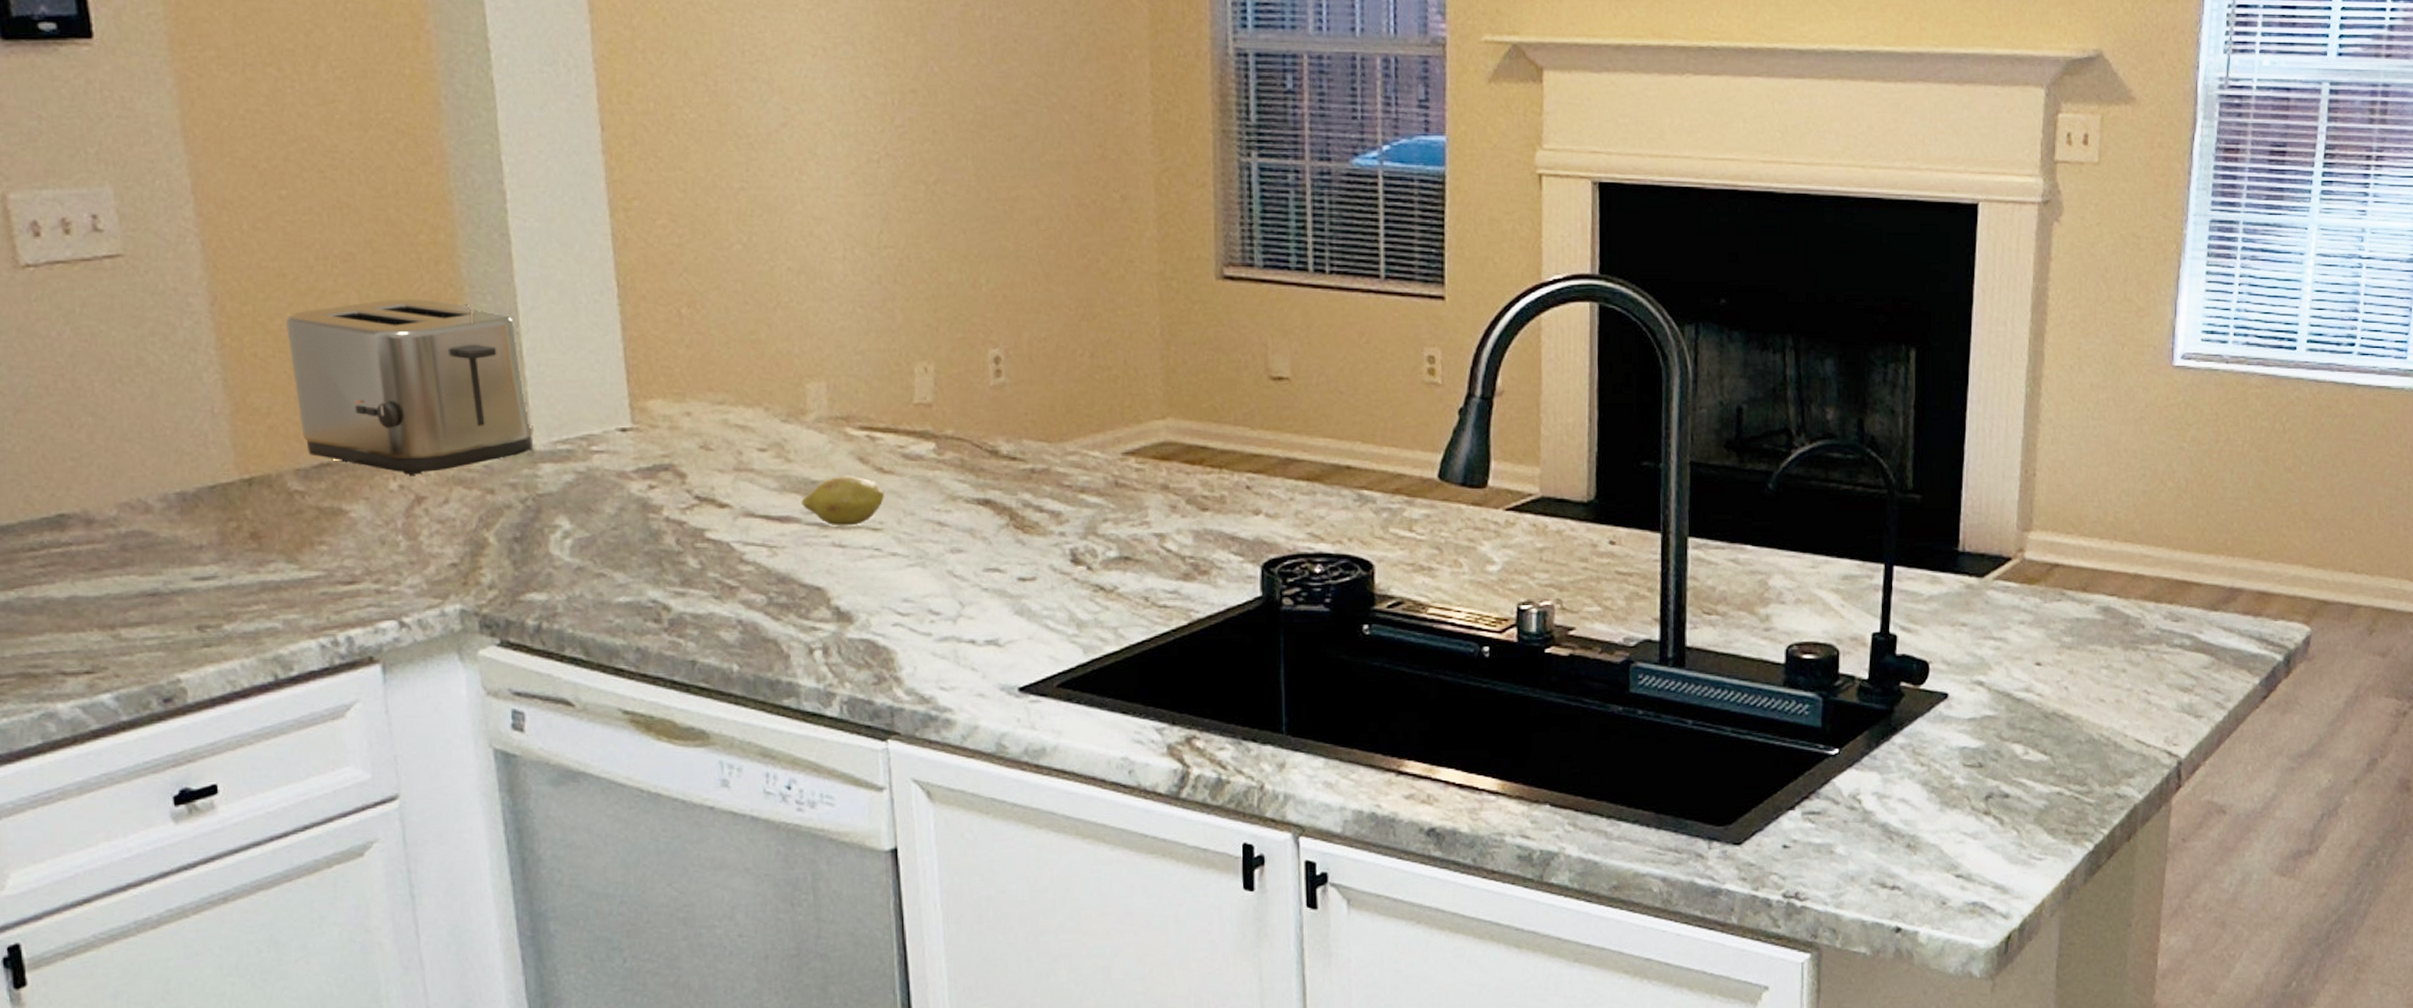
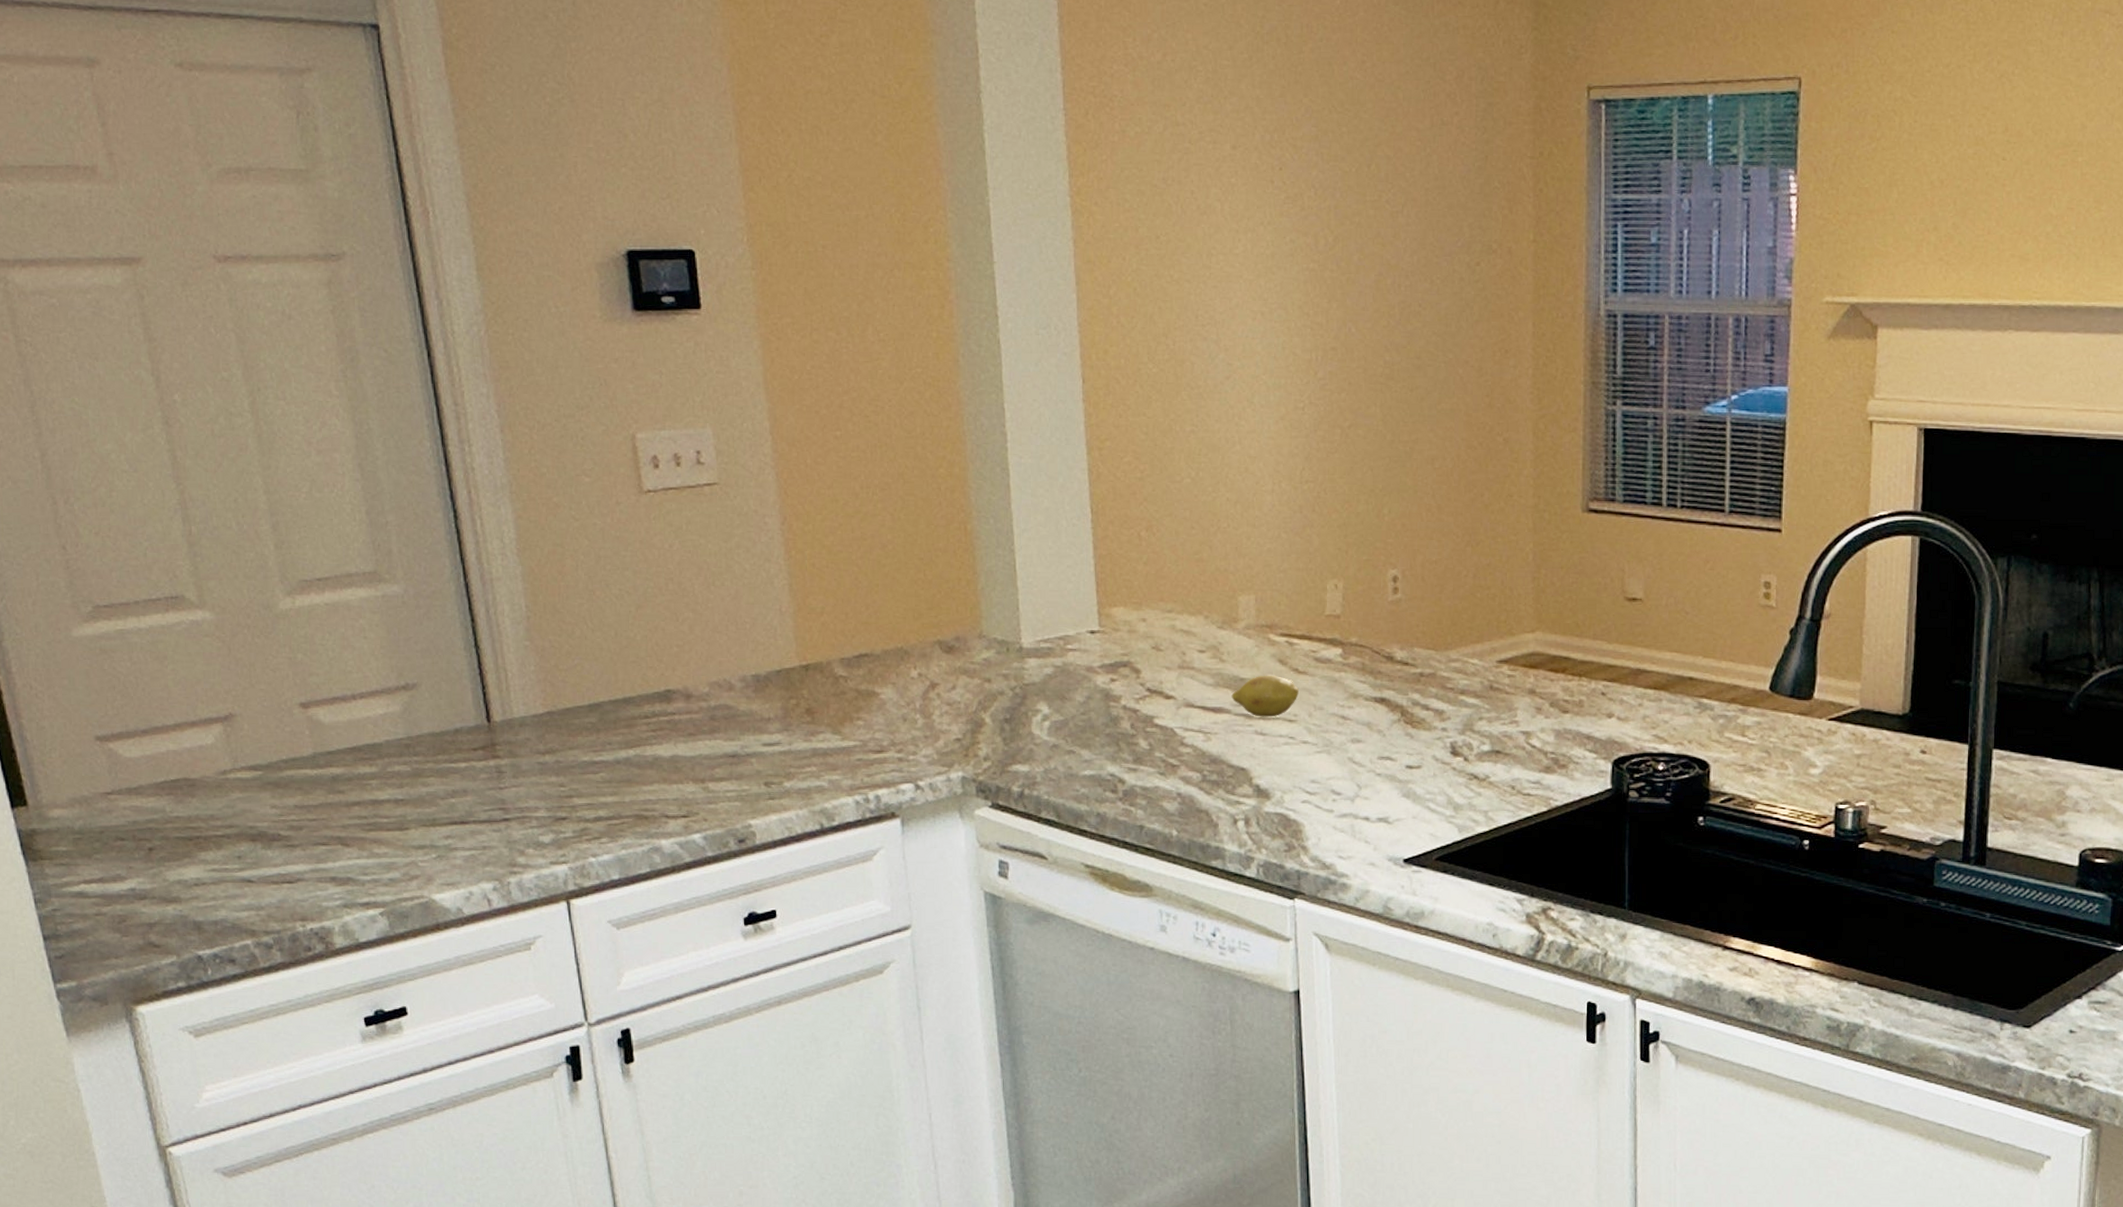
toaster: present [286,299,533,475] -> none [837,521,1022,665]

